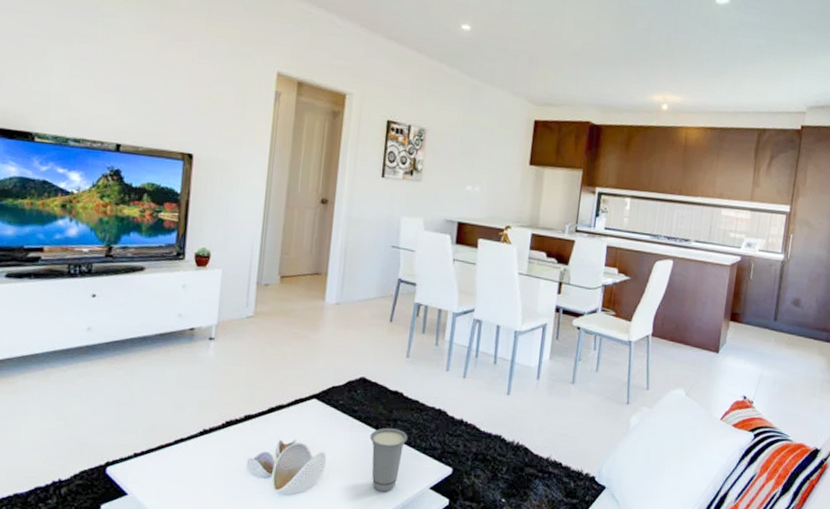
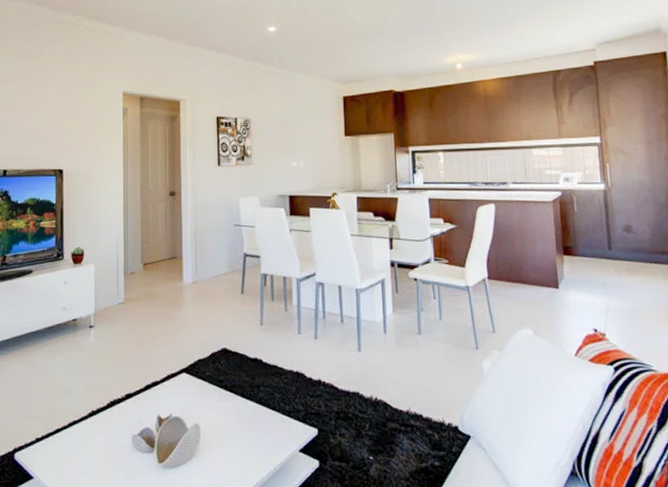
cup: present [369,428,408,492] -> none [237,394,272,458]

